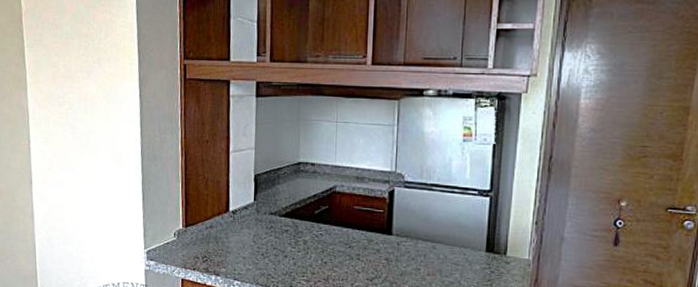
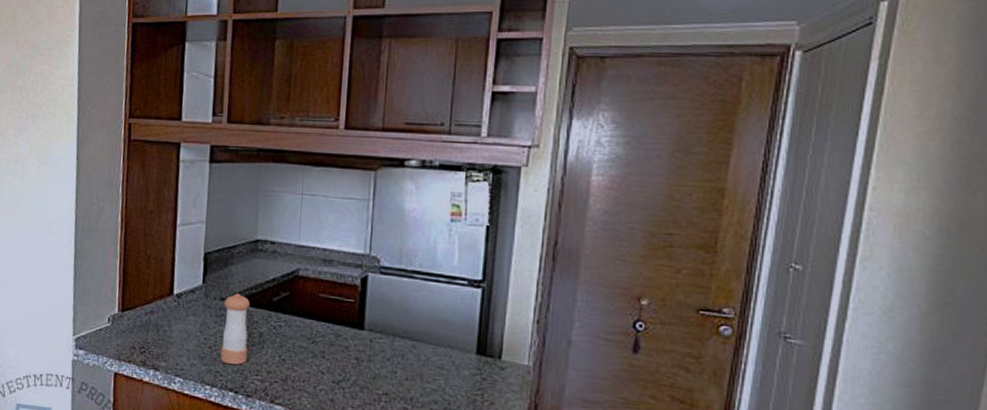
pepper shaker: none [272,208,295,269] -> present [220,293,250,365]

